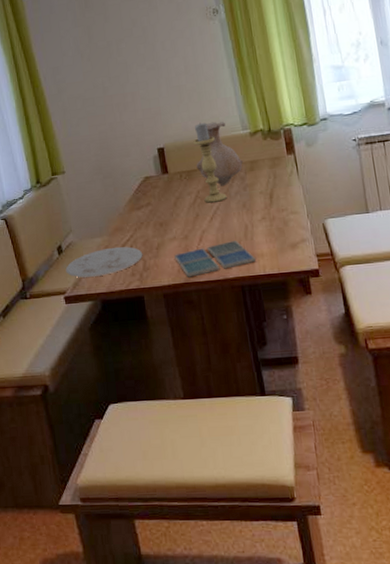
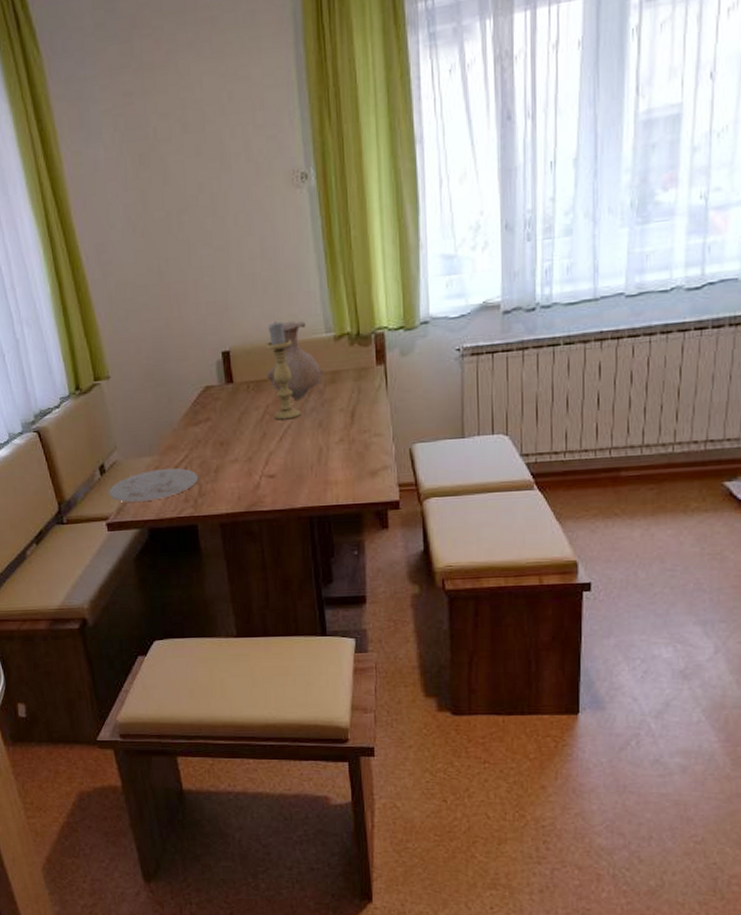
drink coaster: present [174,241,256,278] -> none [235,465,328,506]

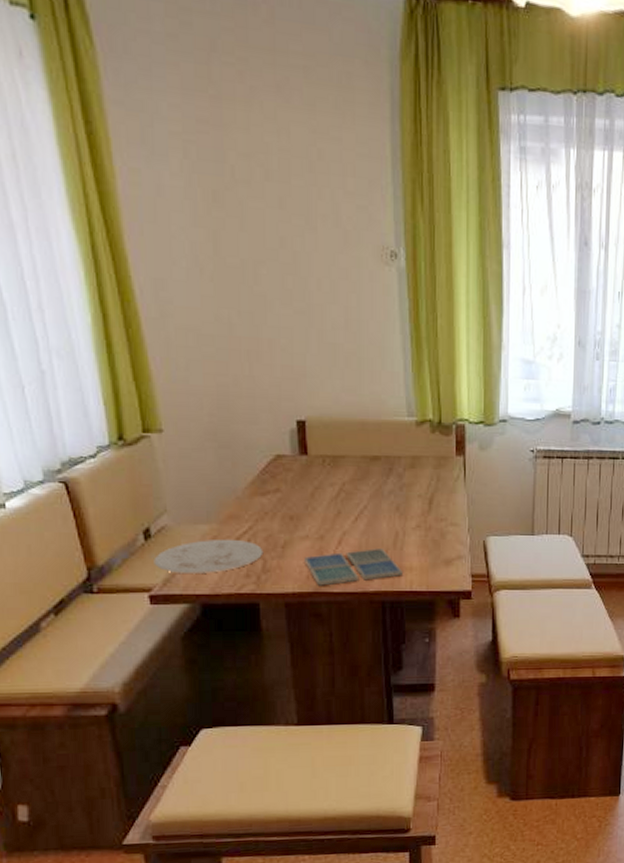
drink coaster: none [235,465,328,506] -> present [304,549,402,586]
candle holder: present [265,321,301,420] -> none [345,397,379,500]
vase: present [267,321,324,400] -> none [345,399,404,481]

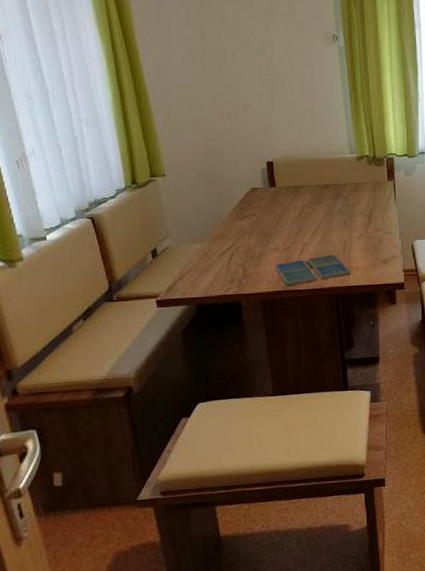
plate: present [153,539,264,573] -> none [159,253,244,282]

